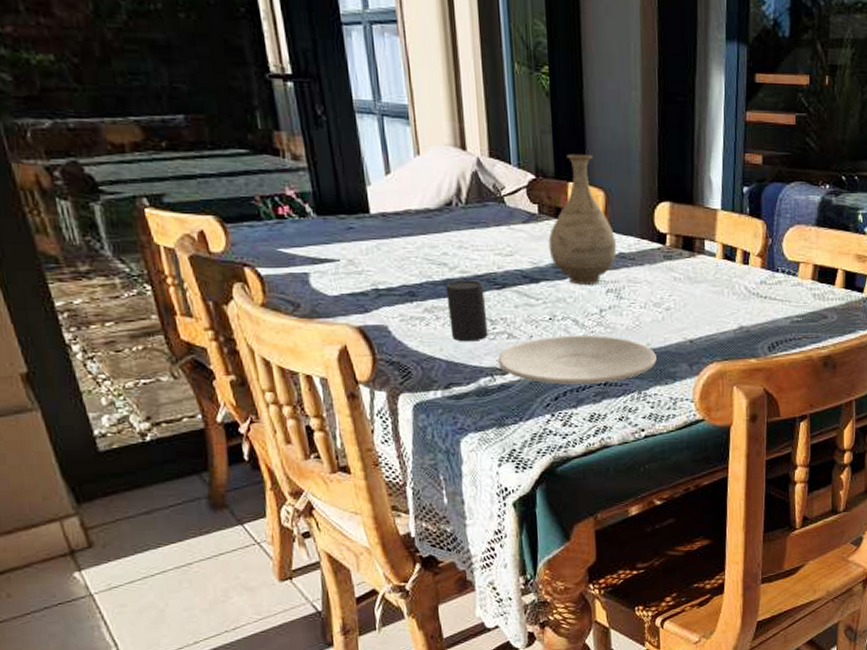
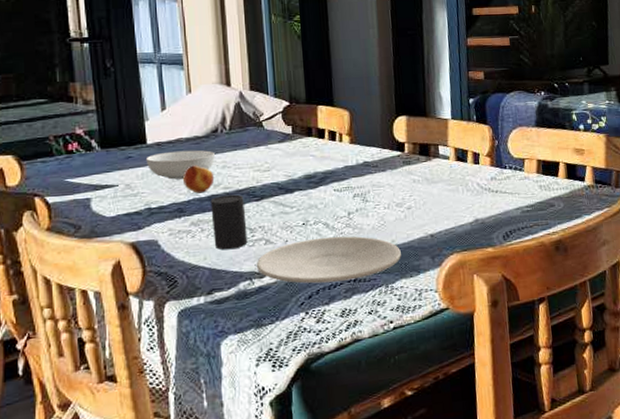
serving bowl: none [369,224,450,258] -> present [145,150,215,180]
fruit: none [414,243,450,276] -> present [183,165,215,194]
vase: present [548,154,616,285] -> none [301,82,361,192]

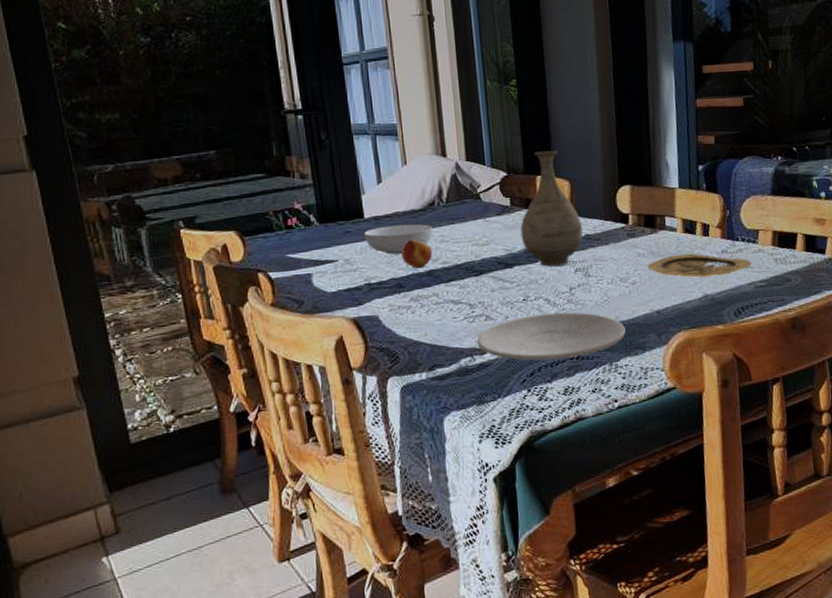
cup: present [210,194,248,250] -> none [429,269,468,326]
vase: none [301,82,361,192] -> present [520,150,583,267]
plate: none [422,180,518,203] -> present [648,253,752,278]

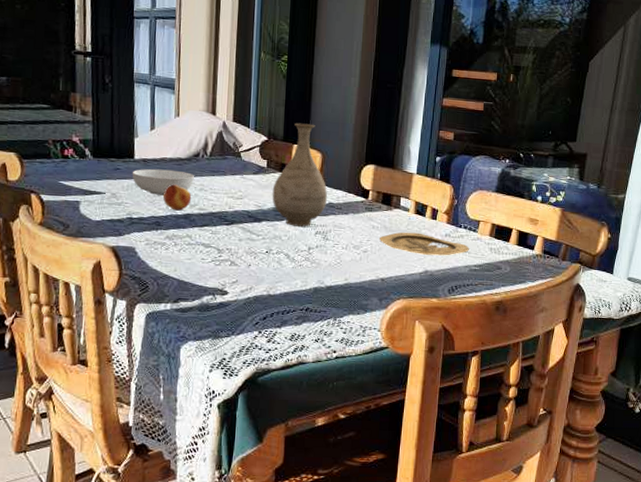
plate: present [476,312,626,361] -> none [220,266,352,309]

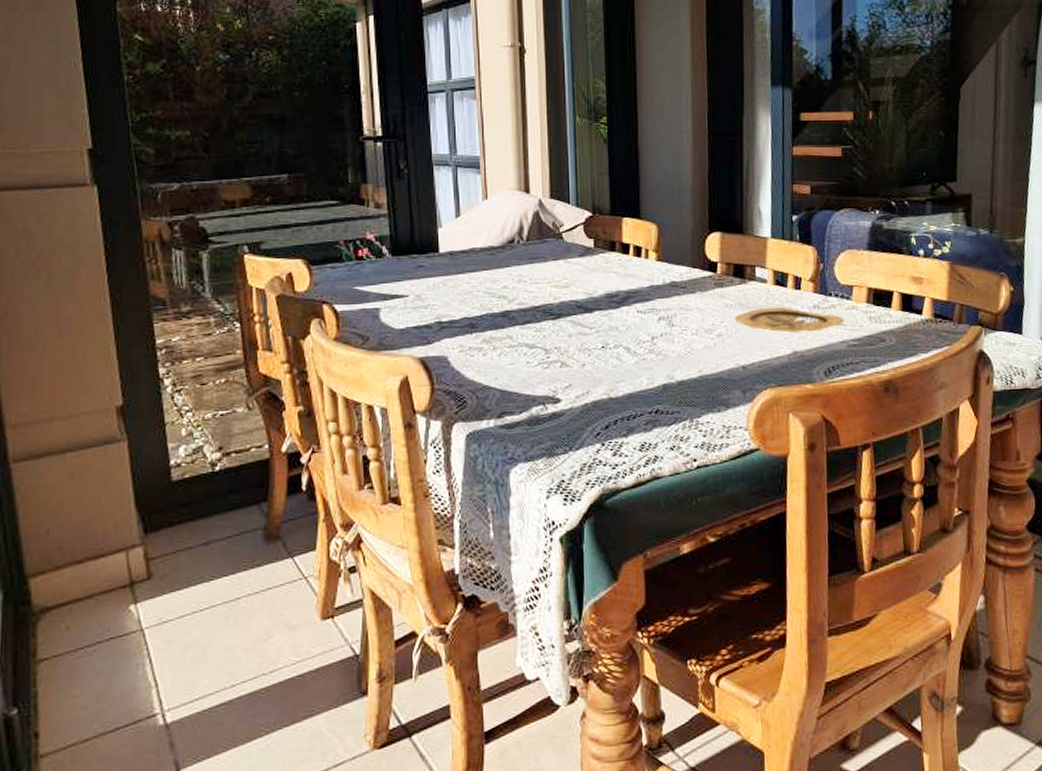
serving bowl: present [132,168,194,196] -> none [437,261,510,292]
fruit: present [163,184,192,211] -> none [476,278,509,308]
vase: present [272,123,327,227] -> none [603,192,668,313]

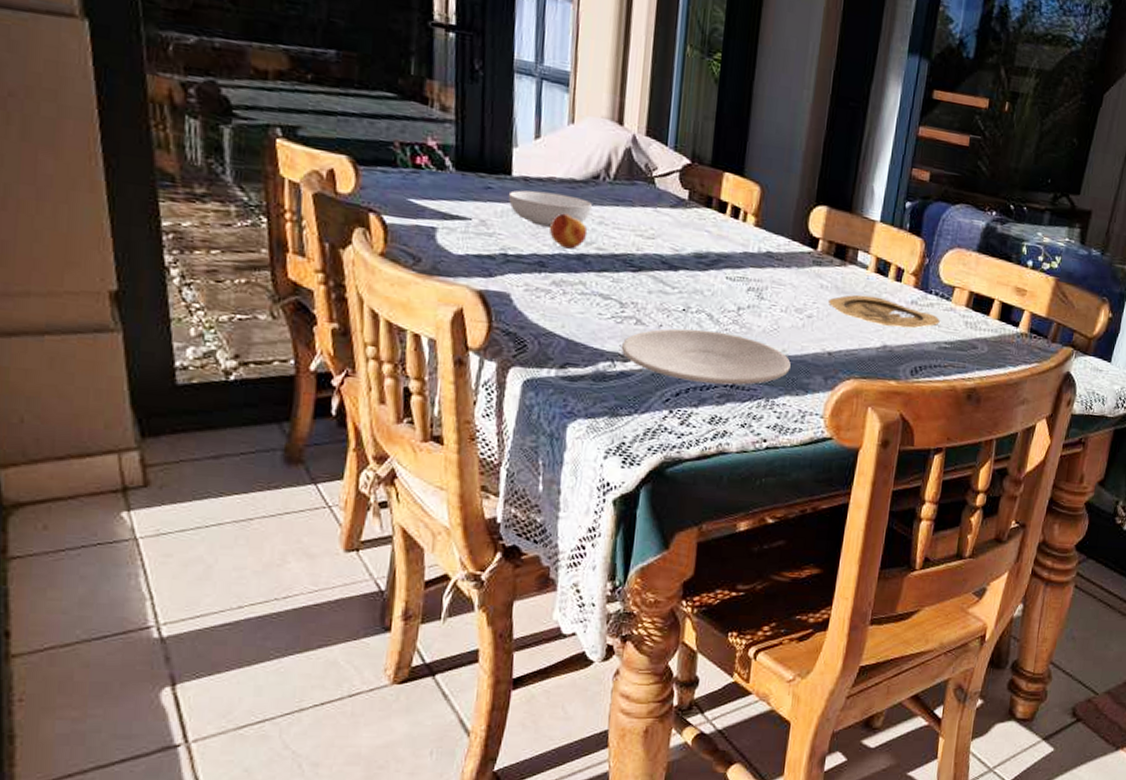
serving bowl: none [437,261,510,292] -> present [508,190,592,228]
fruit: none [476,278,509,308] -> present [550,213,588,249]
plate: none [550,362,709,413] -> present [621,328,791,385]

